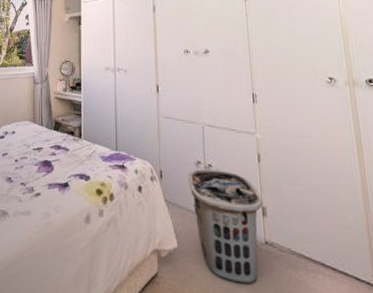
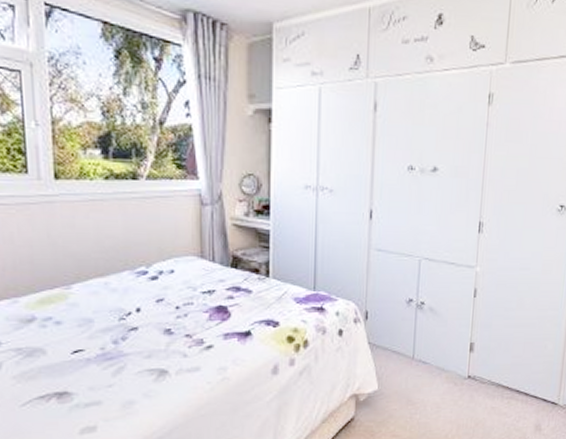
clothes hamper: present [188,169,263,284] -> none [397,308,472,417]

